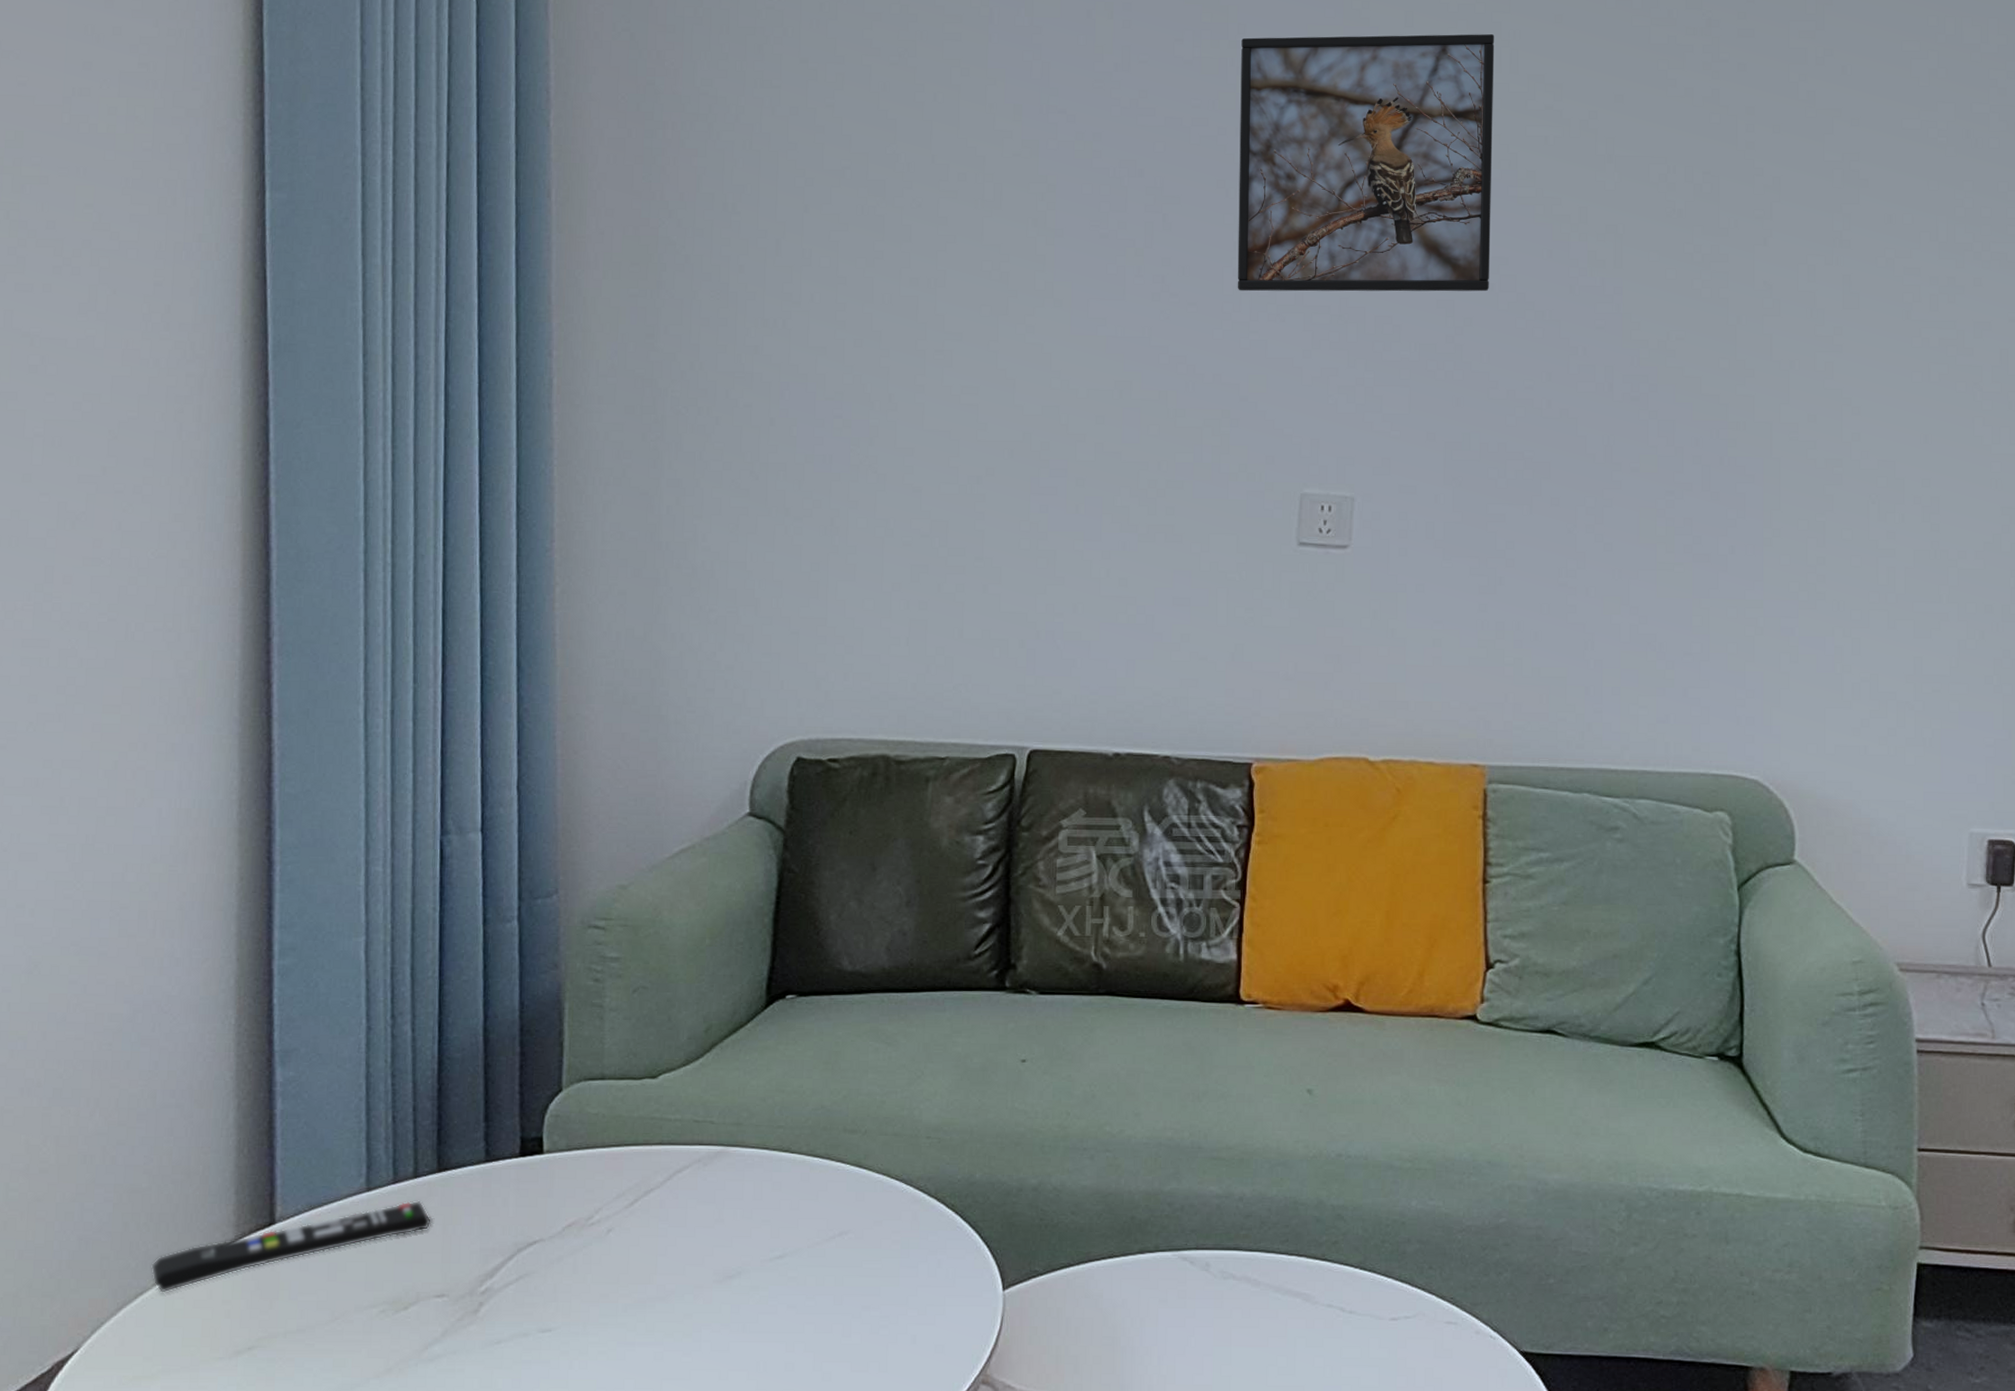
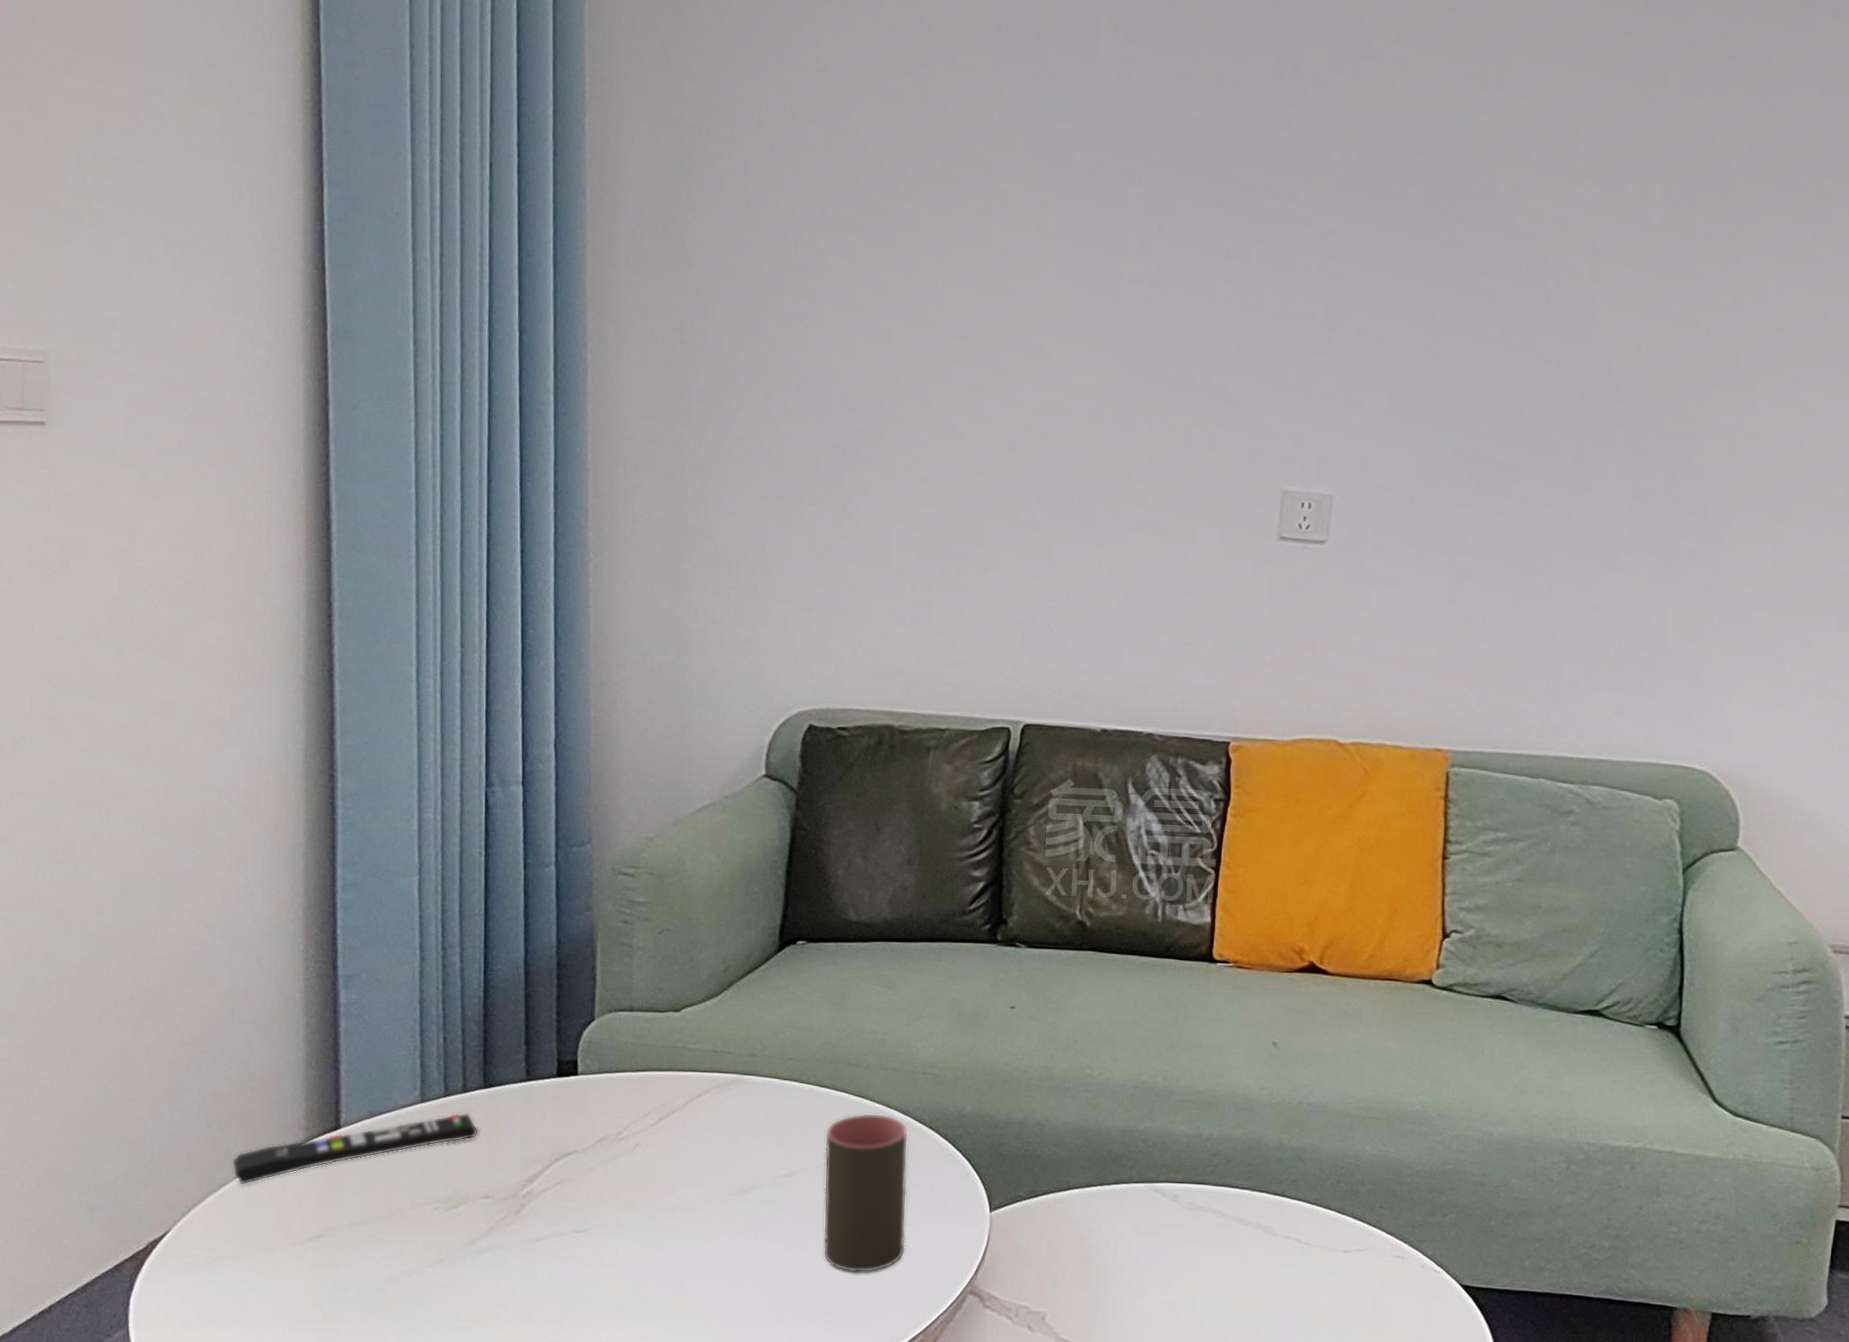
cup: none [818,1184,912,1365] -> present [823,1113,908,1273]
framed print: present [1237,34,1495,292] -> none [1228,50,1483,302]

